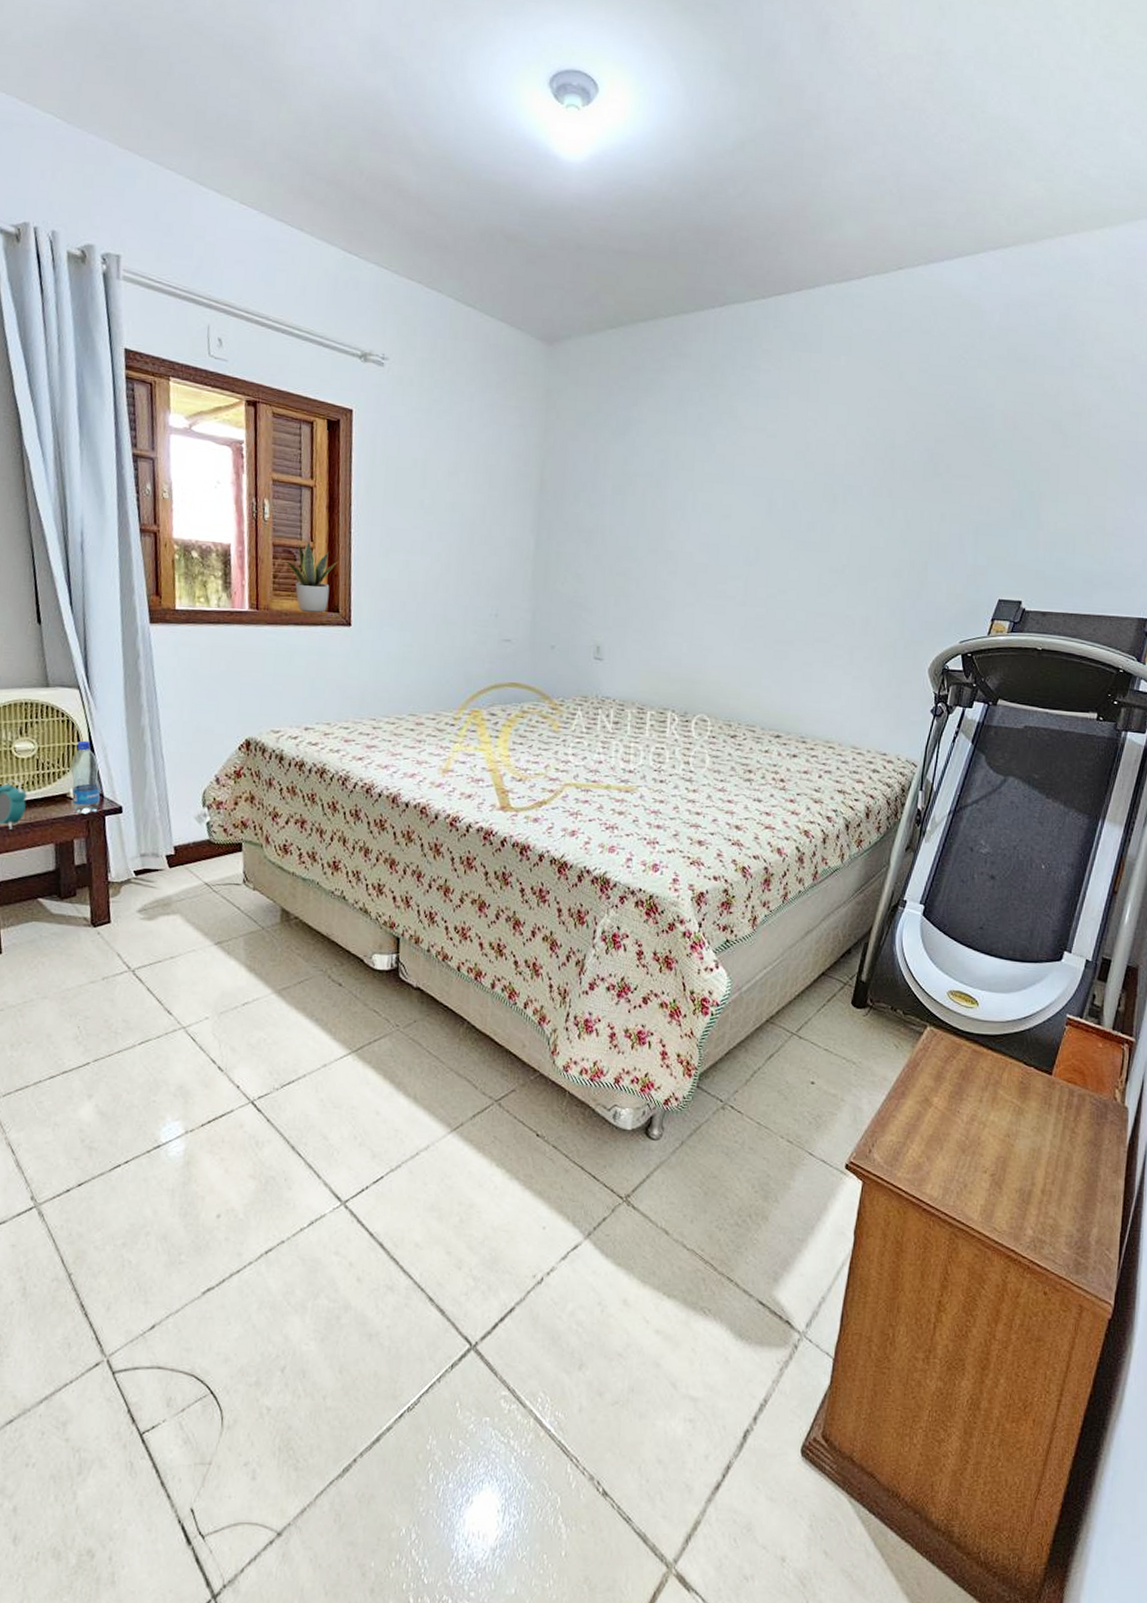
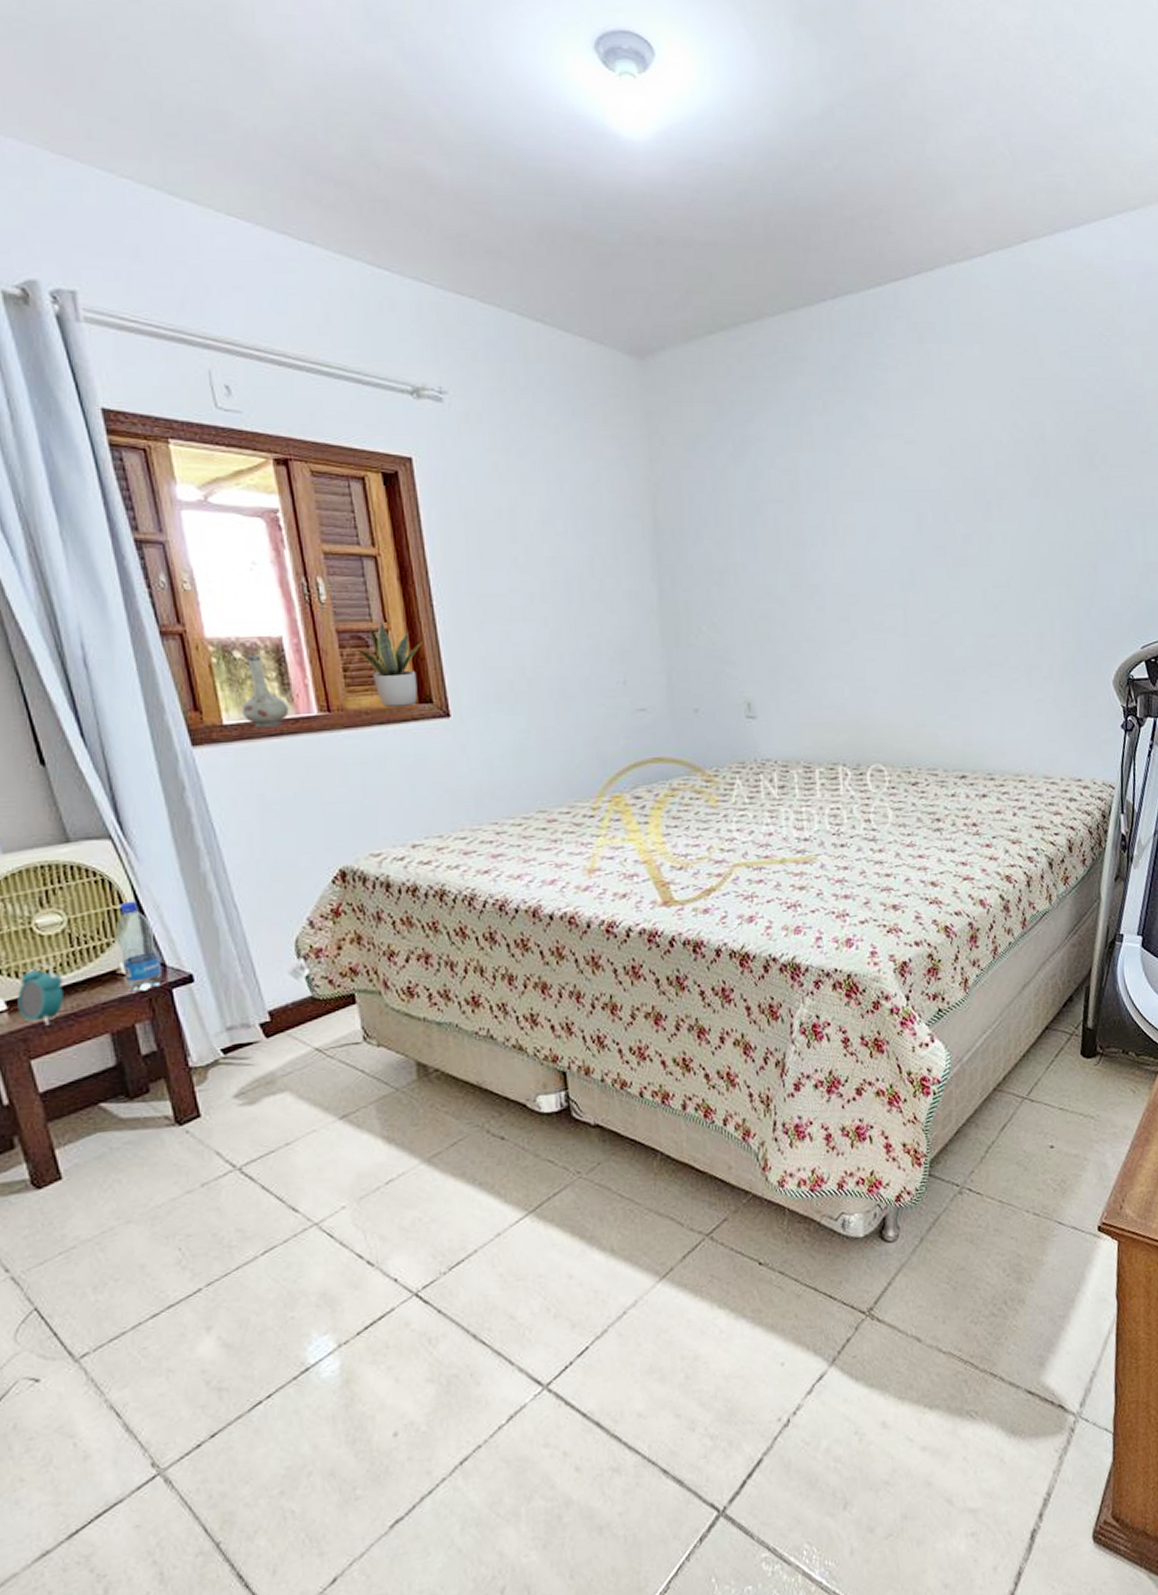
vase: none [191,555,227,616] -> present [241,654,289,728]

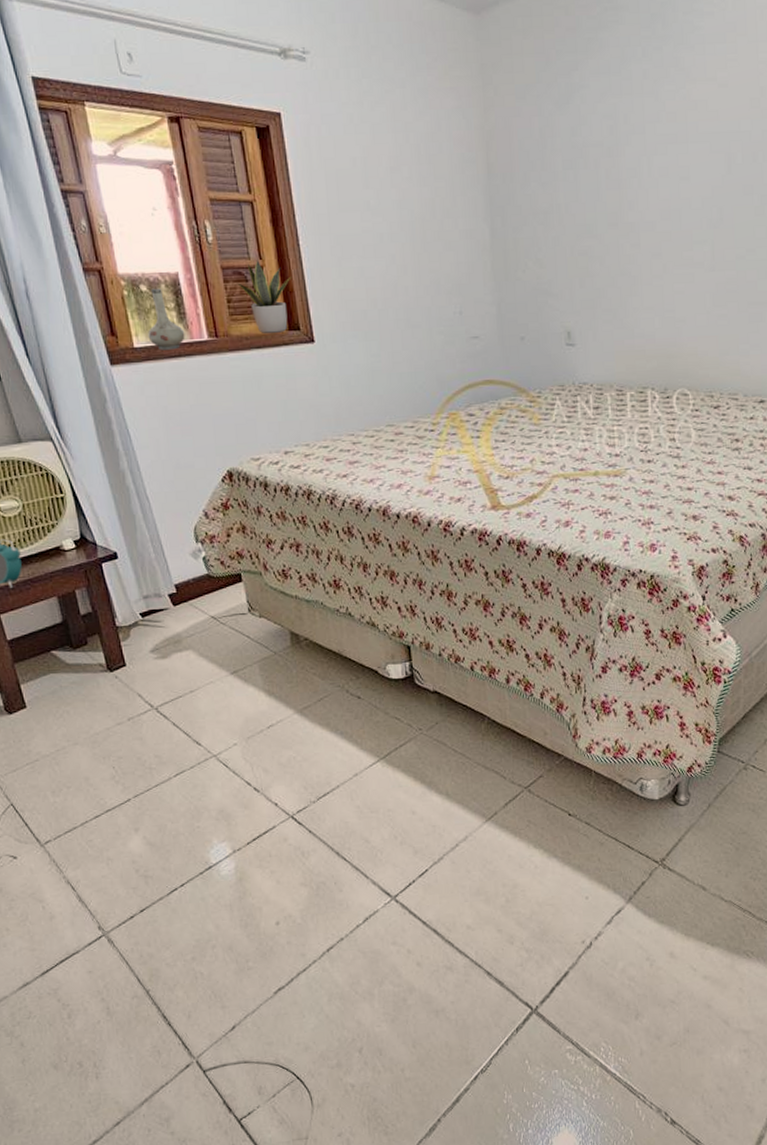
bottle: present [115,901,163,993] -> none [58,491,95,565]

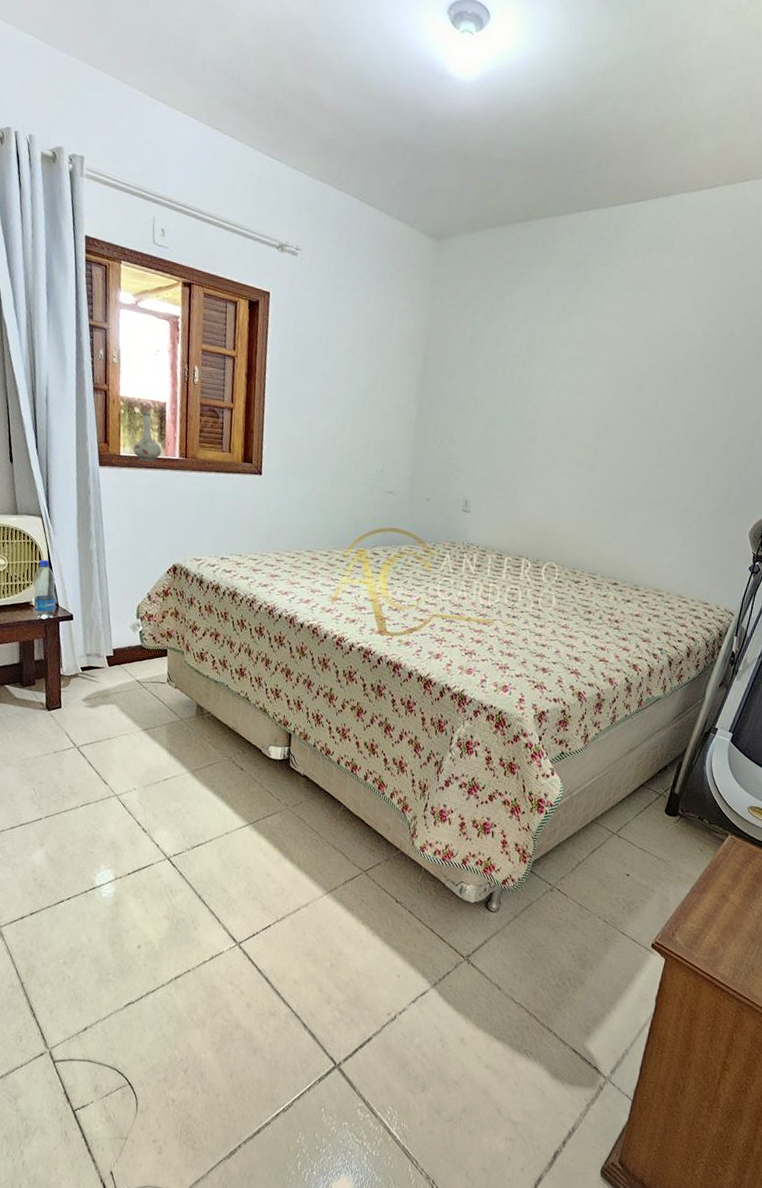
bottle: none [58,491,95,565] -> present [33,559,56,620]
potted plant: present [236,259,293,335] -> none [209,402,255,463]

